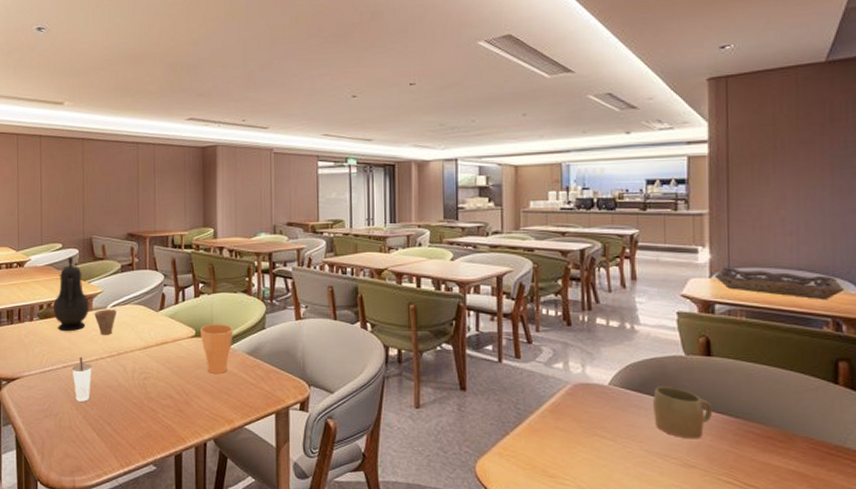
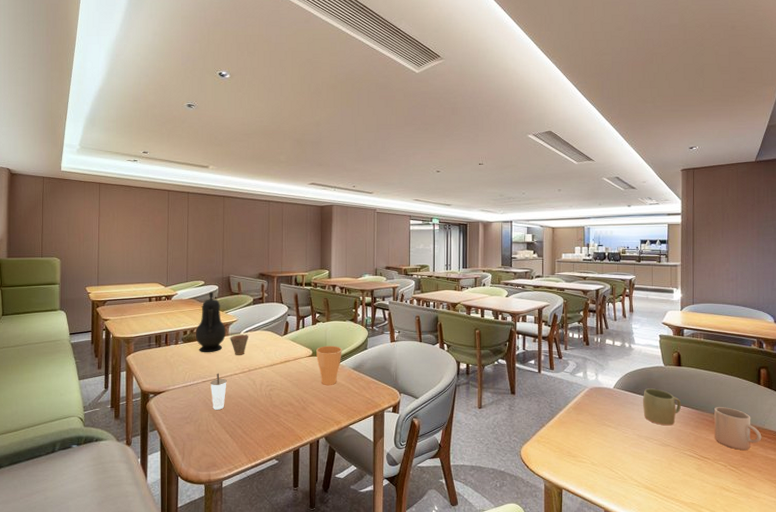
tray: present [714,267,845,299] -> none [683,303,765,326]
cup: none [763,415,842,477] -> present [713,407,762,450]

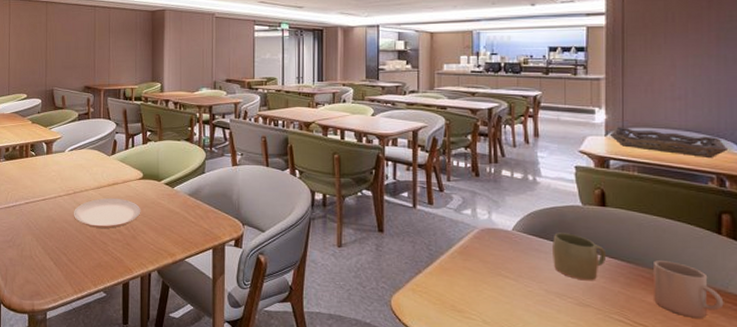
coffeepot: present [195,291,226,353] -> none [17,105,49,172]
cup: present [210,373,227,410] -> none [33,194,51,234]
cup: present [230,334,248,355] -> none [54,153,73,176]
plate: none [249,374,310,402] -> present [74,197,141,228]
cup: present [316,346,342,386] -> none [148,168,177,213]
tray: none [683,303,765,326] -> present [609,126,729,157]

